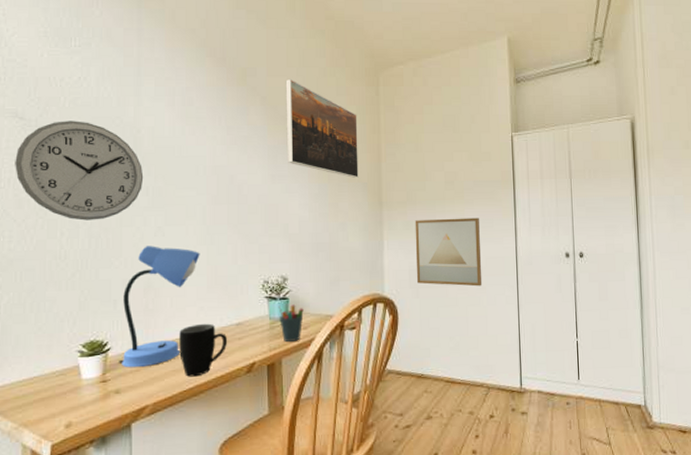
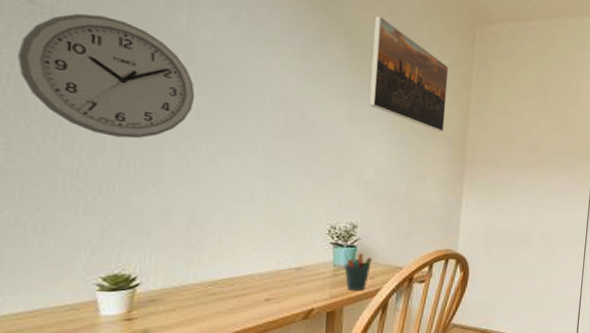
desk lamp: present [119,246,200,368] -> none [150,175,259,307]
mug: present [179,323,228,377] -> none [226,265,285,320]
wall art: present [415,217,483,287] -> none [491,182,558,251]

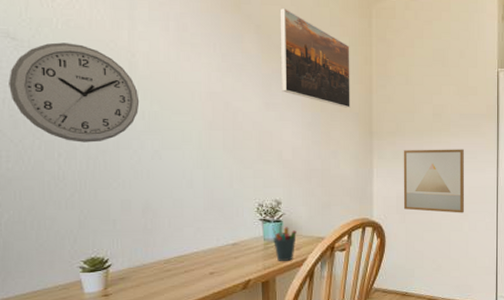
wall art: none [491,182,558,251] -> present [403,149,465,213]

